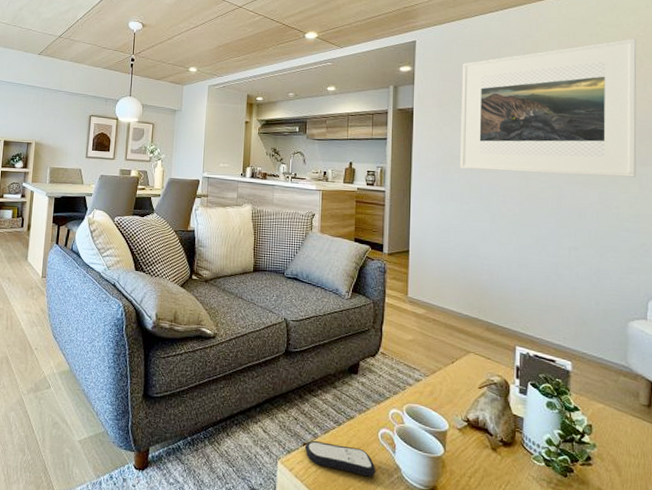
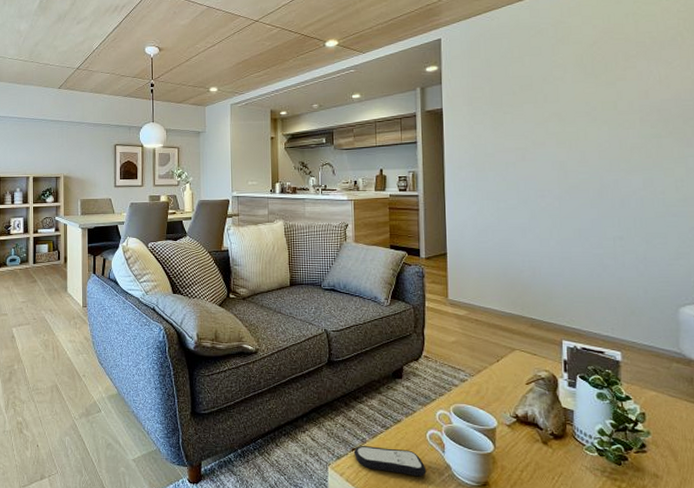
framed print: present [459,38,637,177] -> none [491,14,682,167]

